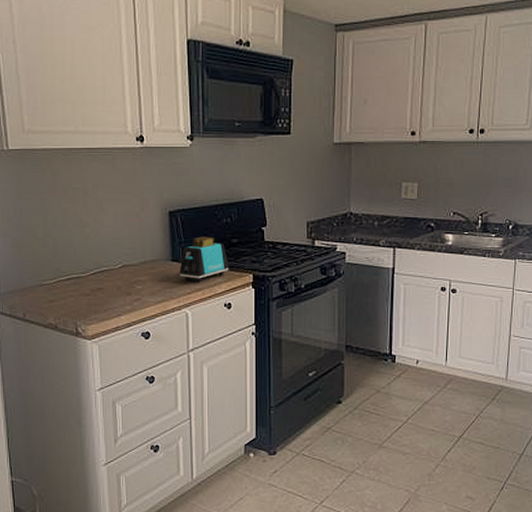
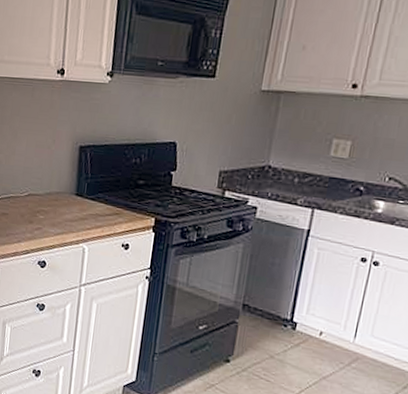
toaster: present [179,236,229,283] -> none [81,174,132,220]

